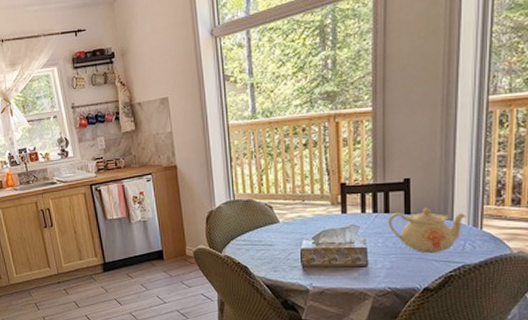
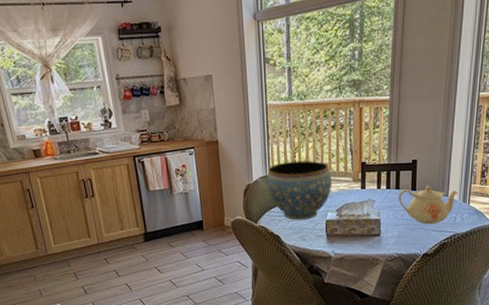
ceramic bowl: none [231,183,306,250] -> present [267,161,332,220]

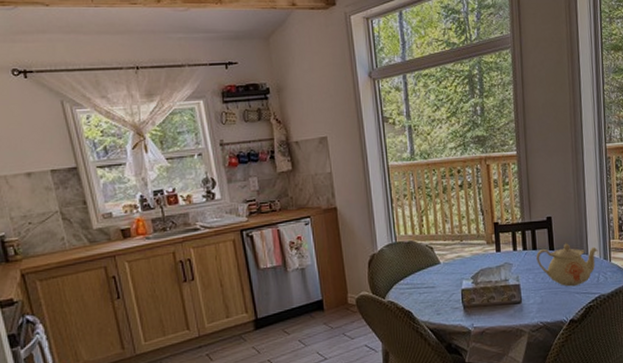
ceramic bowl: present [267,161,332,220] -> none [393,224,464,292]

